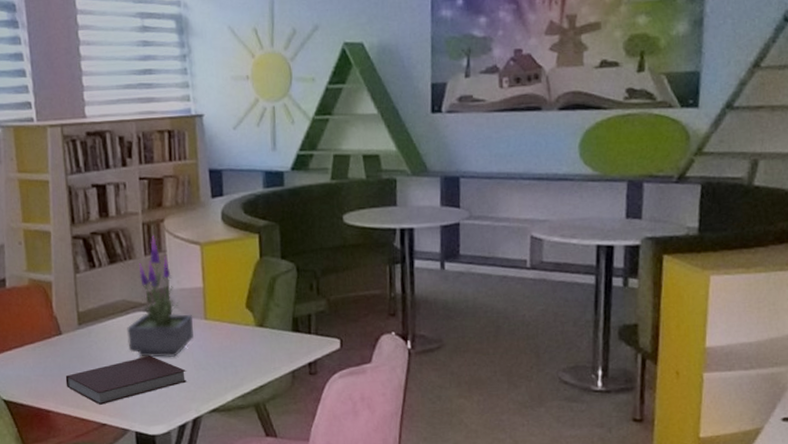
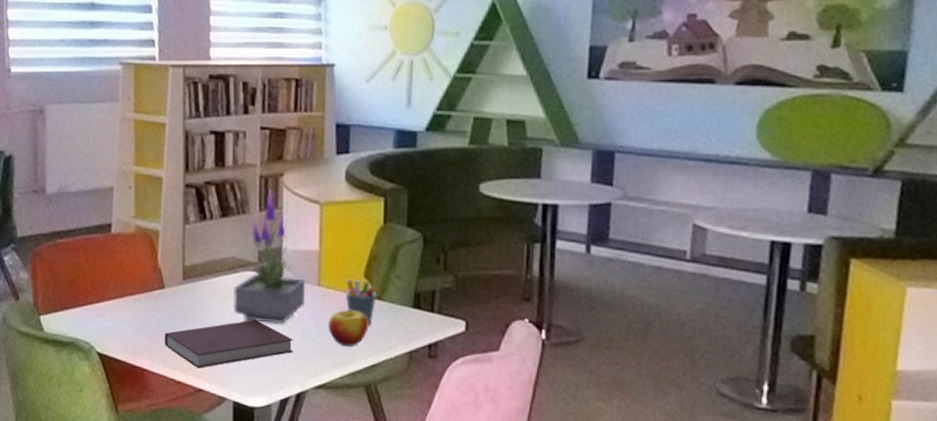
apple: none [217,339,254,372] -> present [329,310,368,346]
pen holder: none [230,310,259,352] -> present [345,280,377,327]

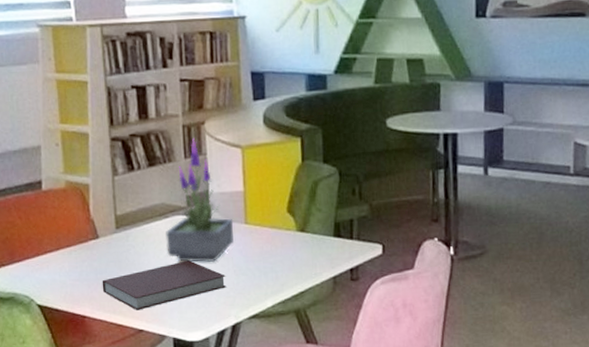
apple: present [329,310,368,346] -> none [257,243,294,277]
pen holder: present [345,280,377,327] -> none [271,215,300,258]

